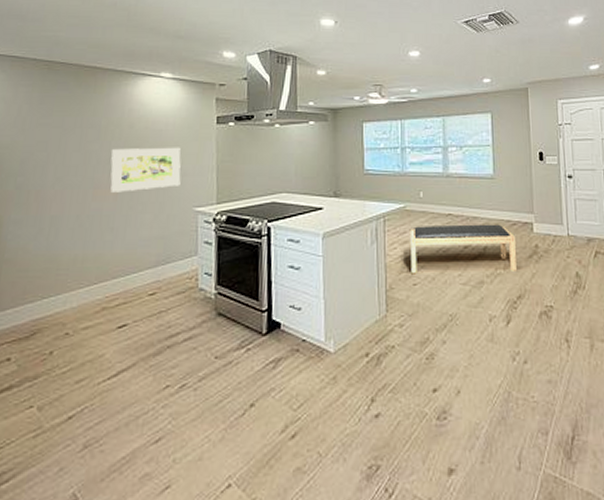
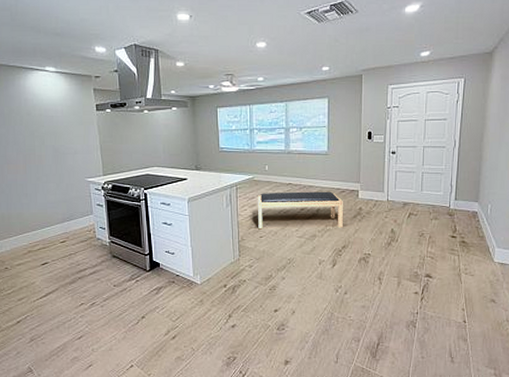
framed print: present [110,147,181,193] -> none [17,130,73,167]

